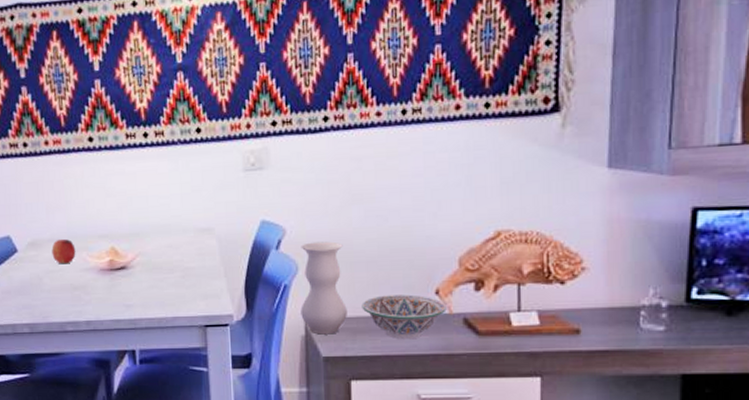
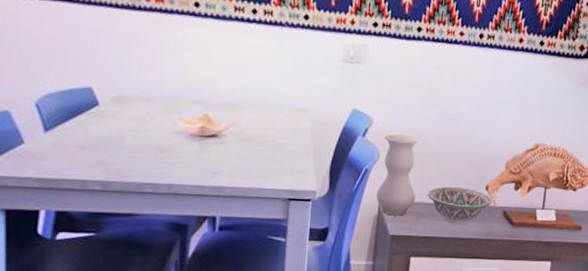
fruit: present [51,239,76,263] -> none [138,99,166,124]

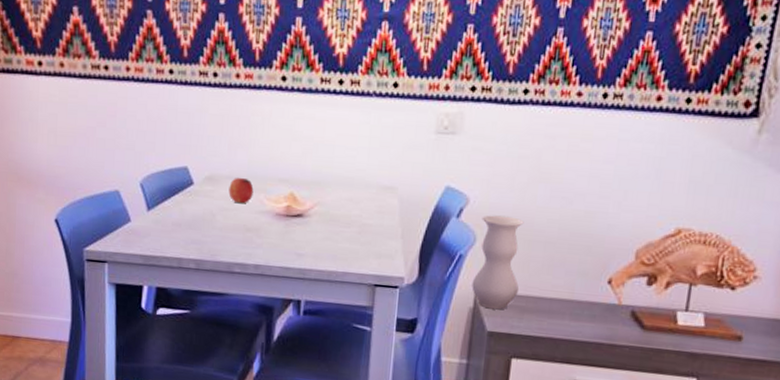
fruit: none [138,99,166,124] -> present [228,178,254,203]
decorative bowl: present [427,186,492,225] -> none [533,277,617,325]

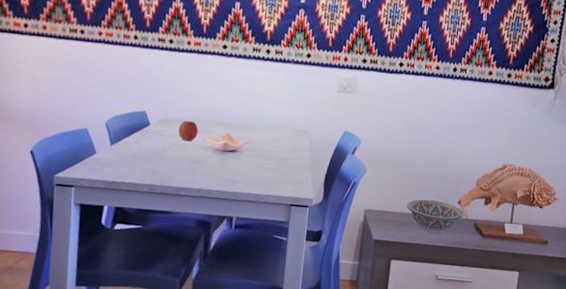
vase: present [472,215,524,310] -> none [362,152,400,224]
decorative bowl: none [533,277,617,325] -> present [406,199,464,234]

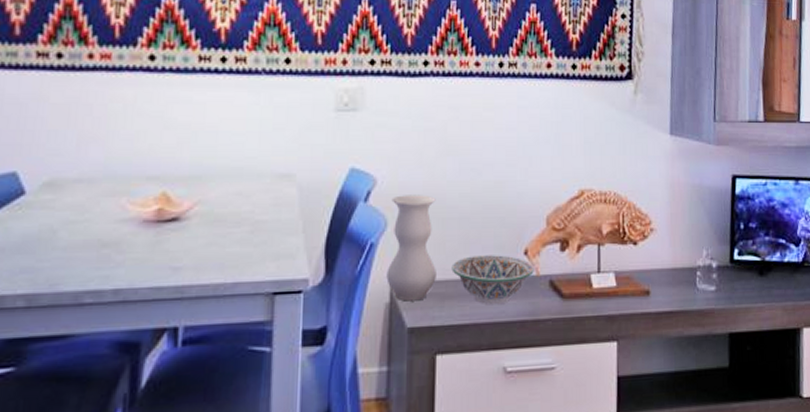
fruit: present [178,121,198,141] -> none [76,180,112,211]
vase: none [362,152,400,224] -> present [386,195,436,302]

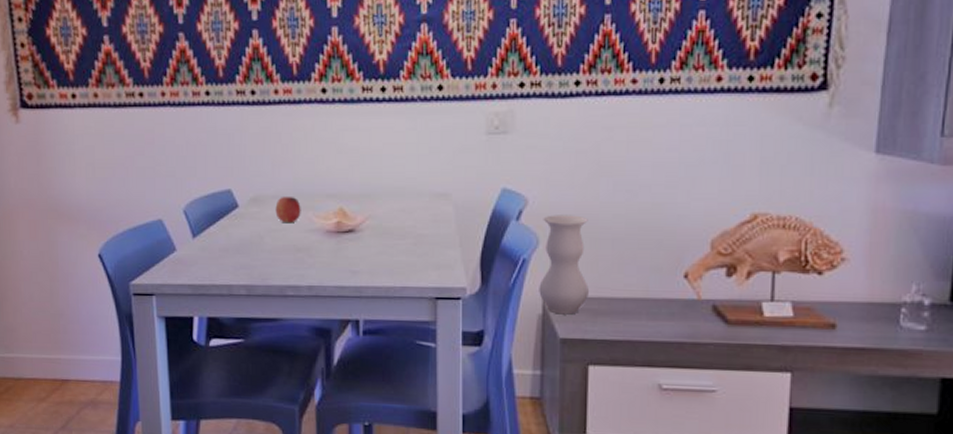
fruit: none [76,180,112,211] -> present [275,197,301,222]
decorative bowl: present [451,255,534,305] -> none [604,276,695,325]

